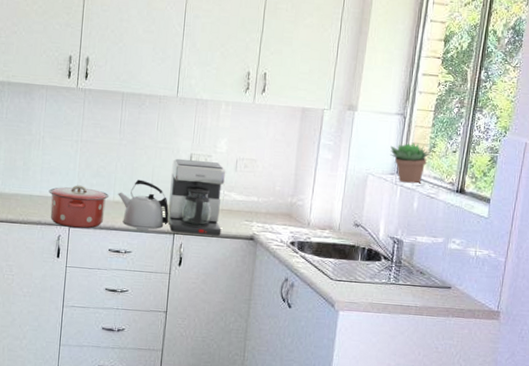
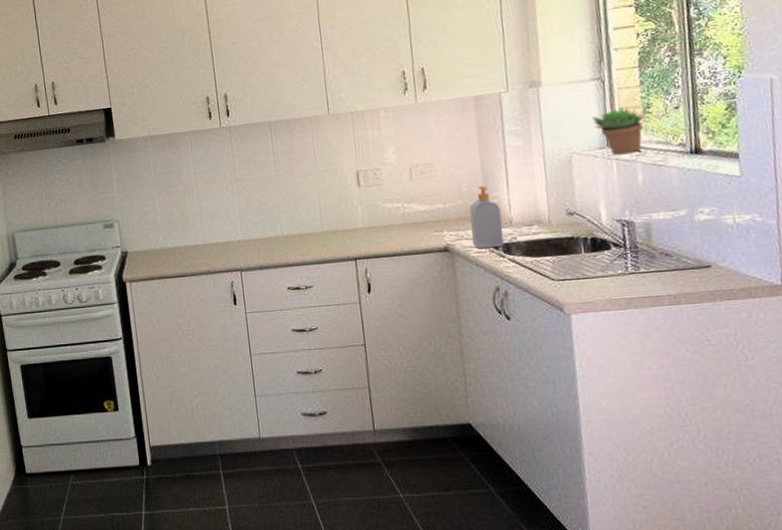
casserole: present [48,185,110,229] -> none [212,226,277,272]
kettle: present [118,179,169,231] -> none [285,208,347,262]
coffee maker: present [167,158,226,237] -> none [338,174,409,259]
soap bottle: none [274,187,303,244] -> present [469,185,504,249]

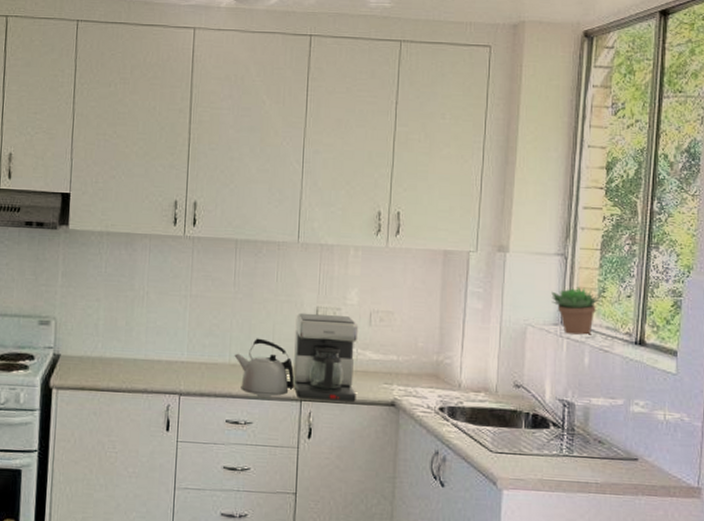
kettle: none [285,208,347,262] -> present [234,338,295,398]
coffee maker: none [338,174,409,259] -> present [292,312,359,403]
soap bottle: present [469,185,504,249] -> none [419,343,452,410]

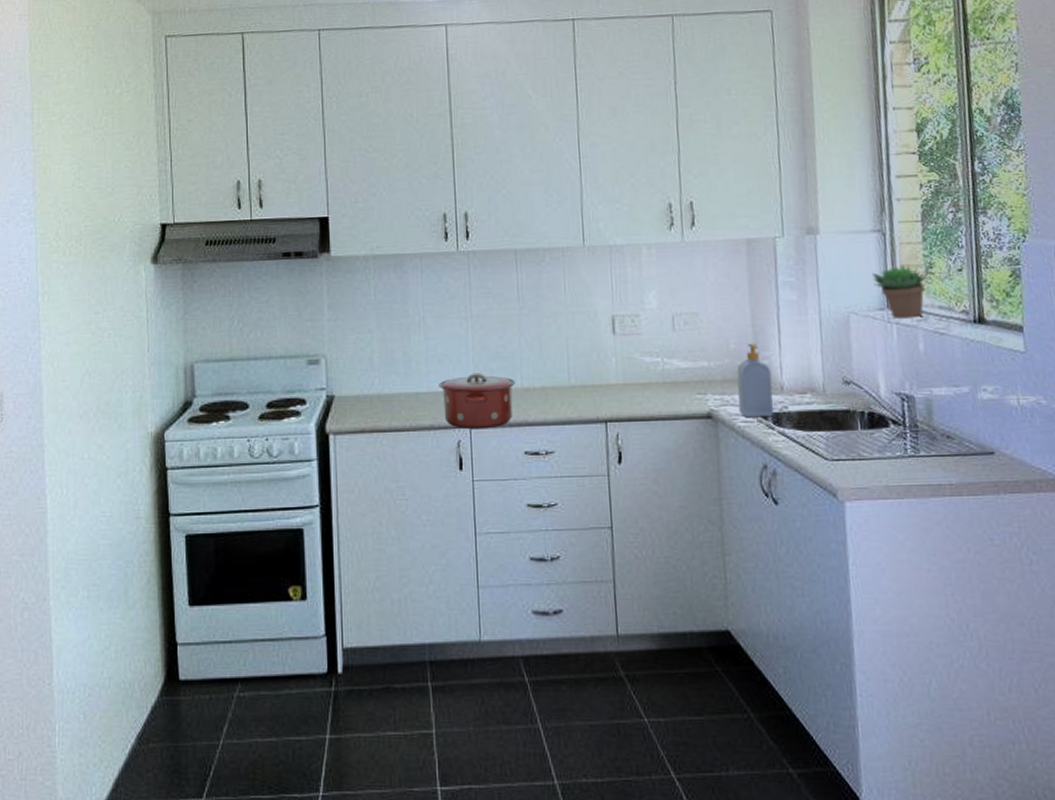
casserole: none [155,346,225,397] -> present [438,372,516,430]
kettle: present [234,338,295,398] -> none [526,356,597,423]
coffee maker: present [292,312,359,403] -> none [590,322,668,421]
soap bottle: none [419,343,452,410] -> present [736,343,773,418]

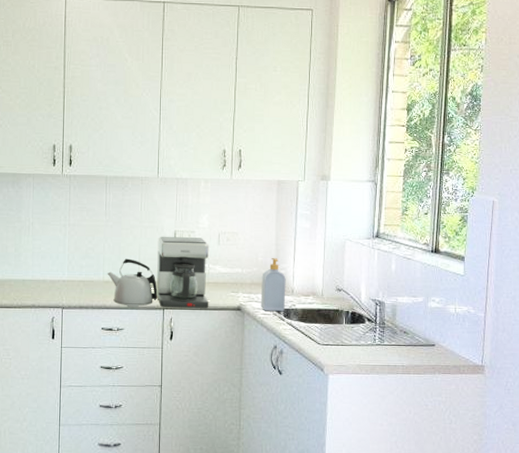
casserole: present [438,372,516,430] -> none [40,267,99,310]
kettle: none [526,356,597,423] -> present [107,258,158,308]
coffee maker: none [590,322,668,421] -> present [156,236,210,309]
succulent plant: present [872,265,927,320] -> none [365,207,402,247]

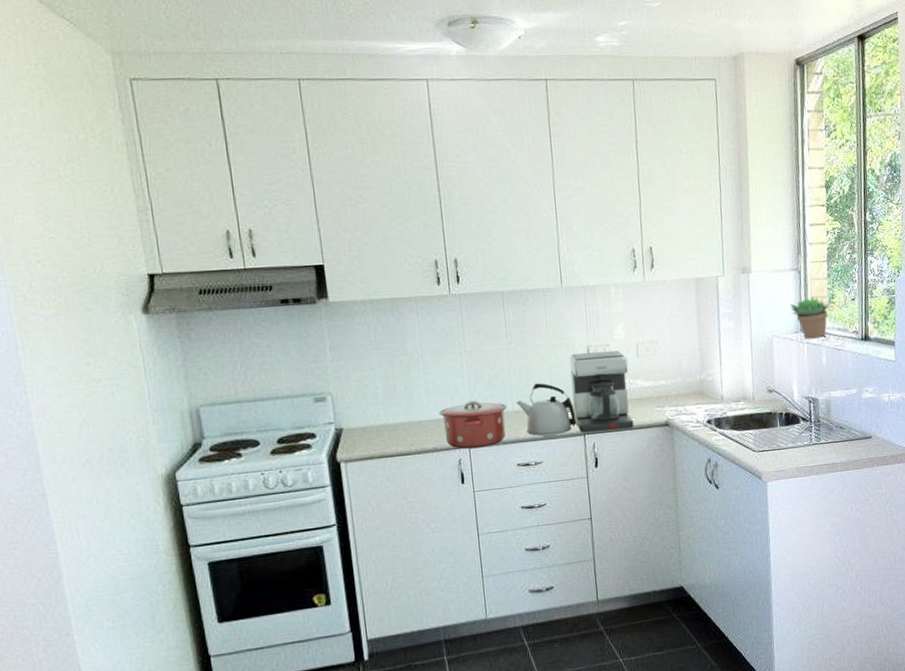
casserole: none [40,267,99,310] -> present [439,400,508,449]
soap bottle: present [260,257,286,312] -> none [687,363,716,424]
succulent plant: none [365,207,402,247] -> present [790,296,829,340]

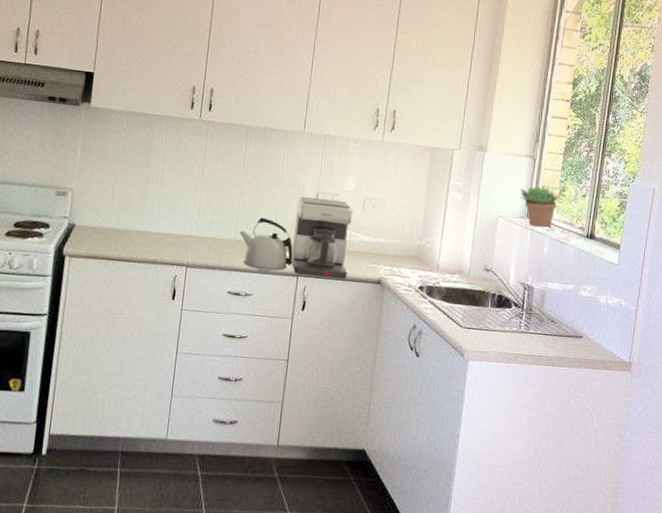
casserole: present [439,400,508,449] -> none [166,222,231,269]

